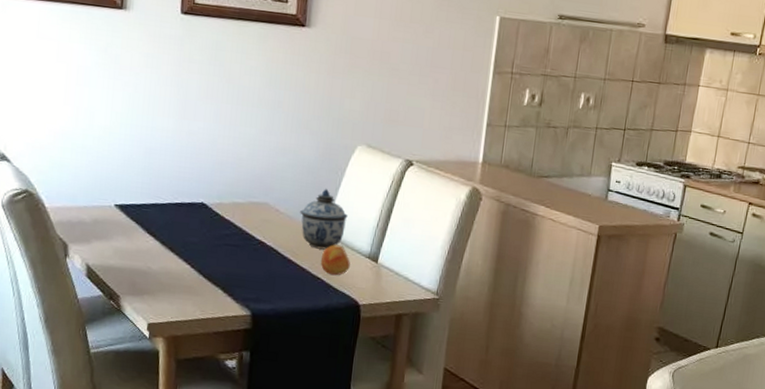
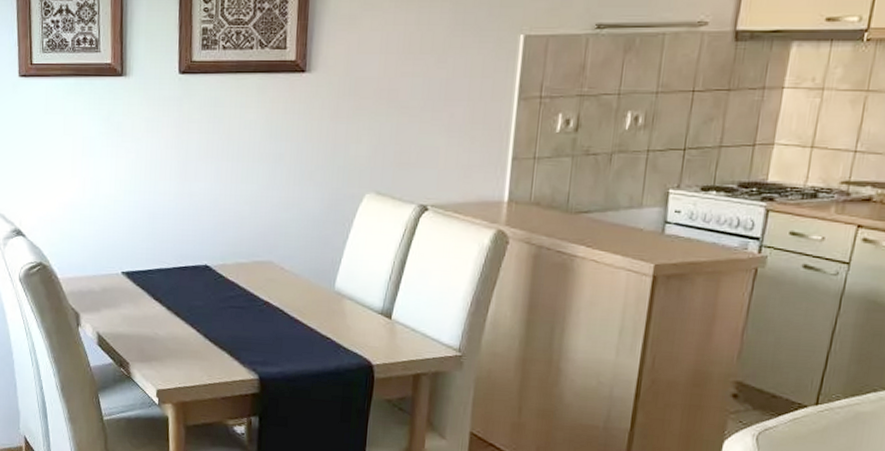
lidded jar: present [300,188,348,250] -> none [306,242,357,308]
fruit: present [320,244,350,276] -> none [329,301,361,335]

